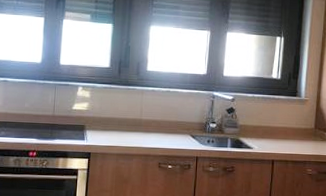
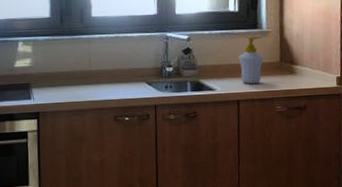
soap bottle: none [277,102,300,147] -> present [238,36,264,85]

